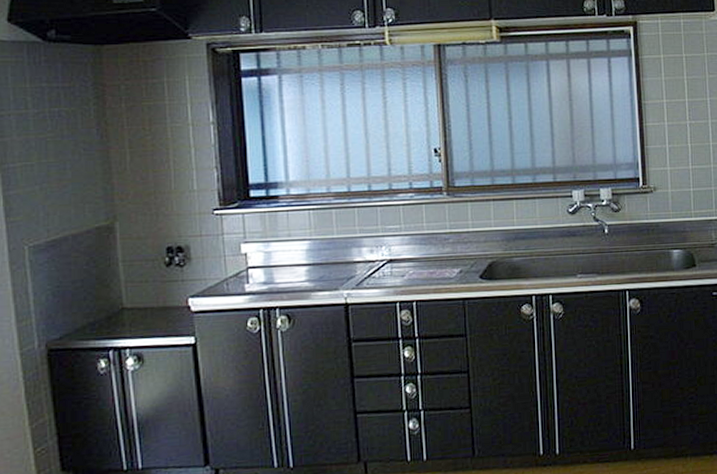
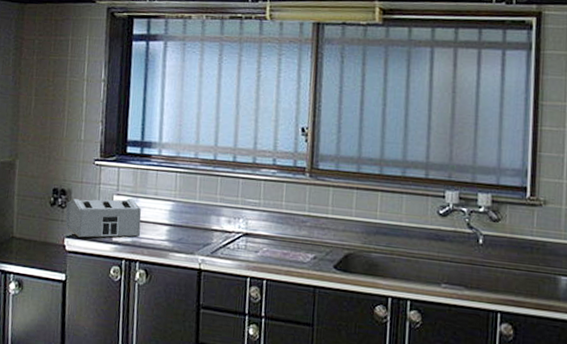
toaster: none [186,243,276,295] -> present [65,198,142,238]

